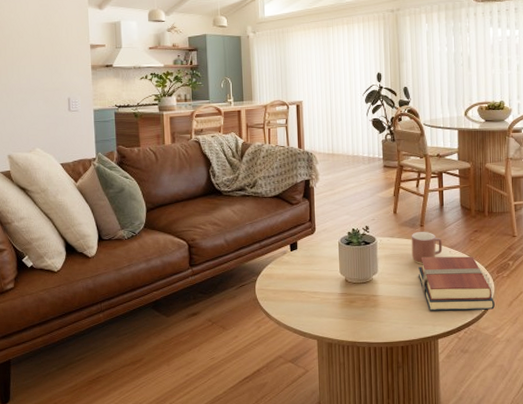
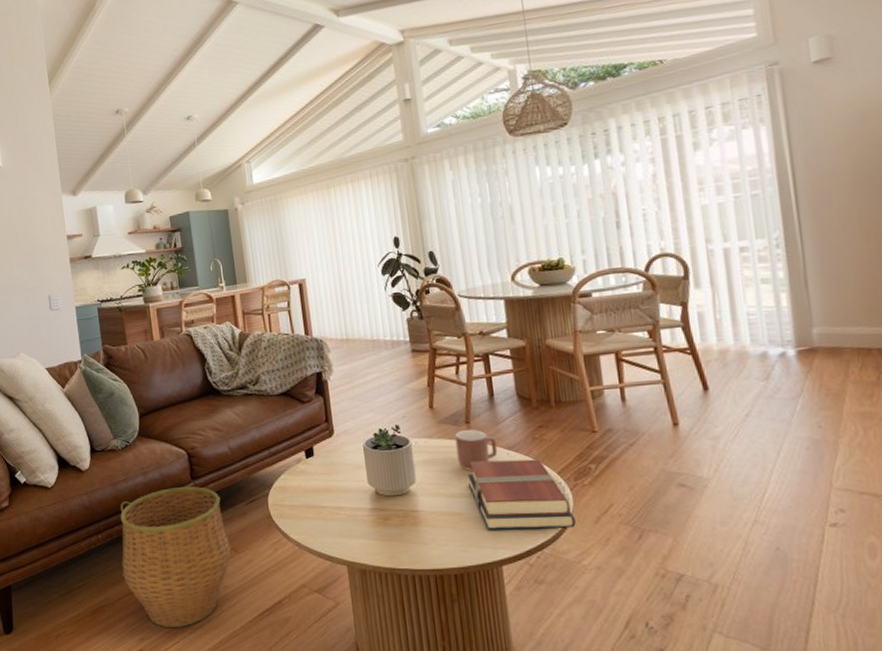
basket: none [120,273,220,395] -> present [120,487,231,628]

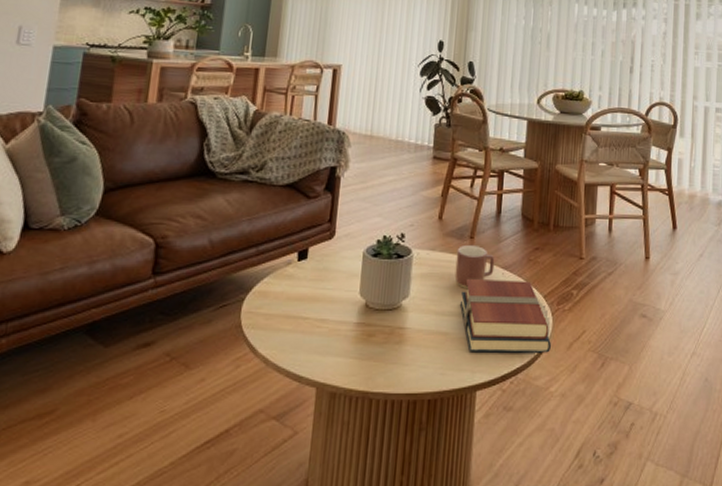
basket: present [120,487,231,628] -> none [23,284,184,467]

